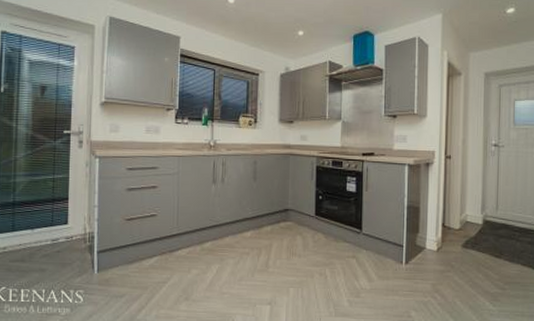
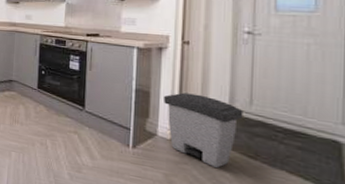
trash can: none [431,205,492,271] -> present [164,92,243,169]

